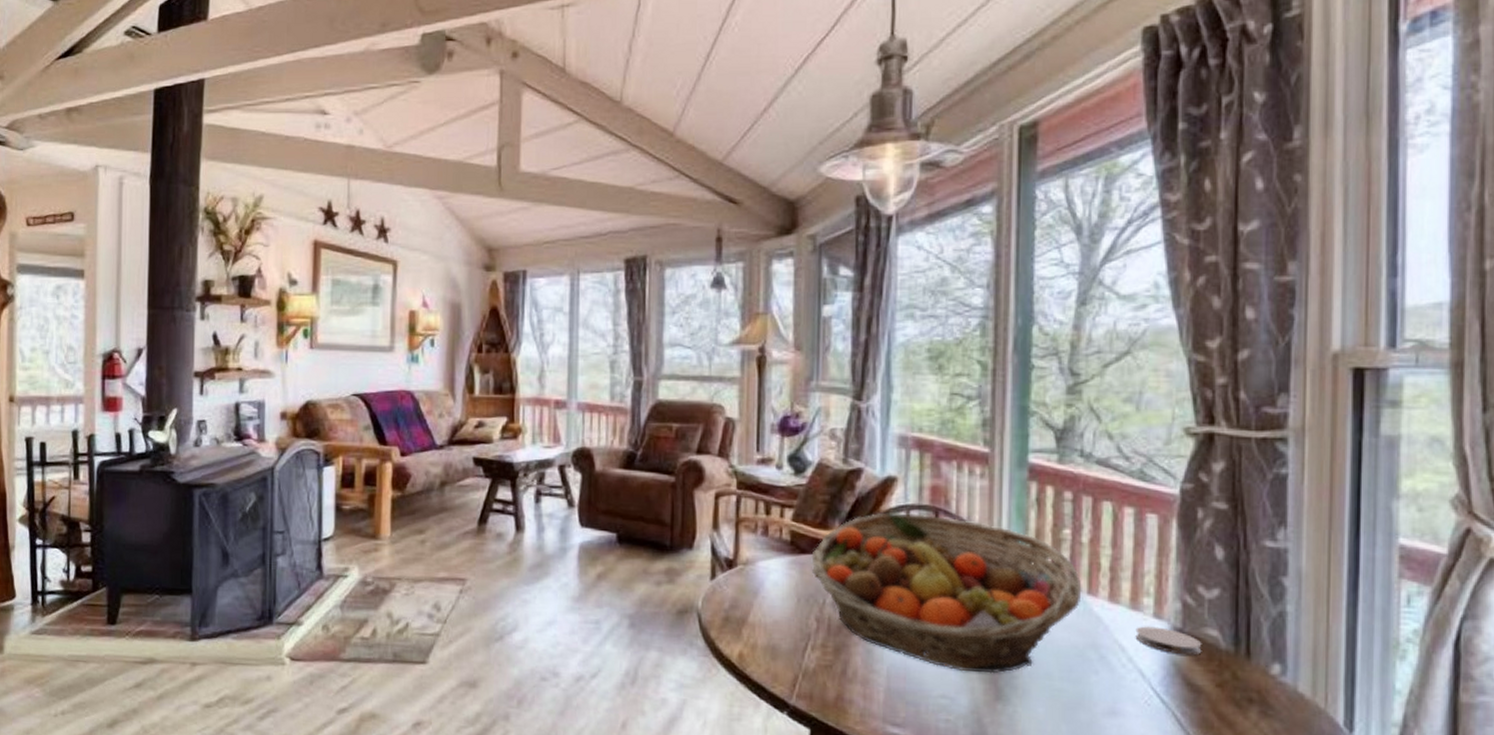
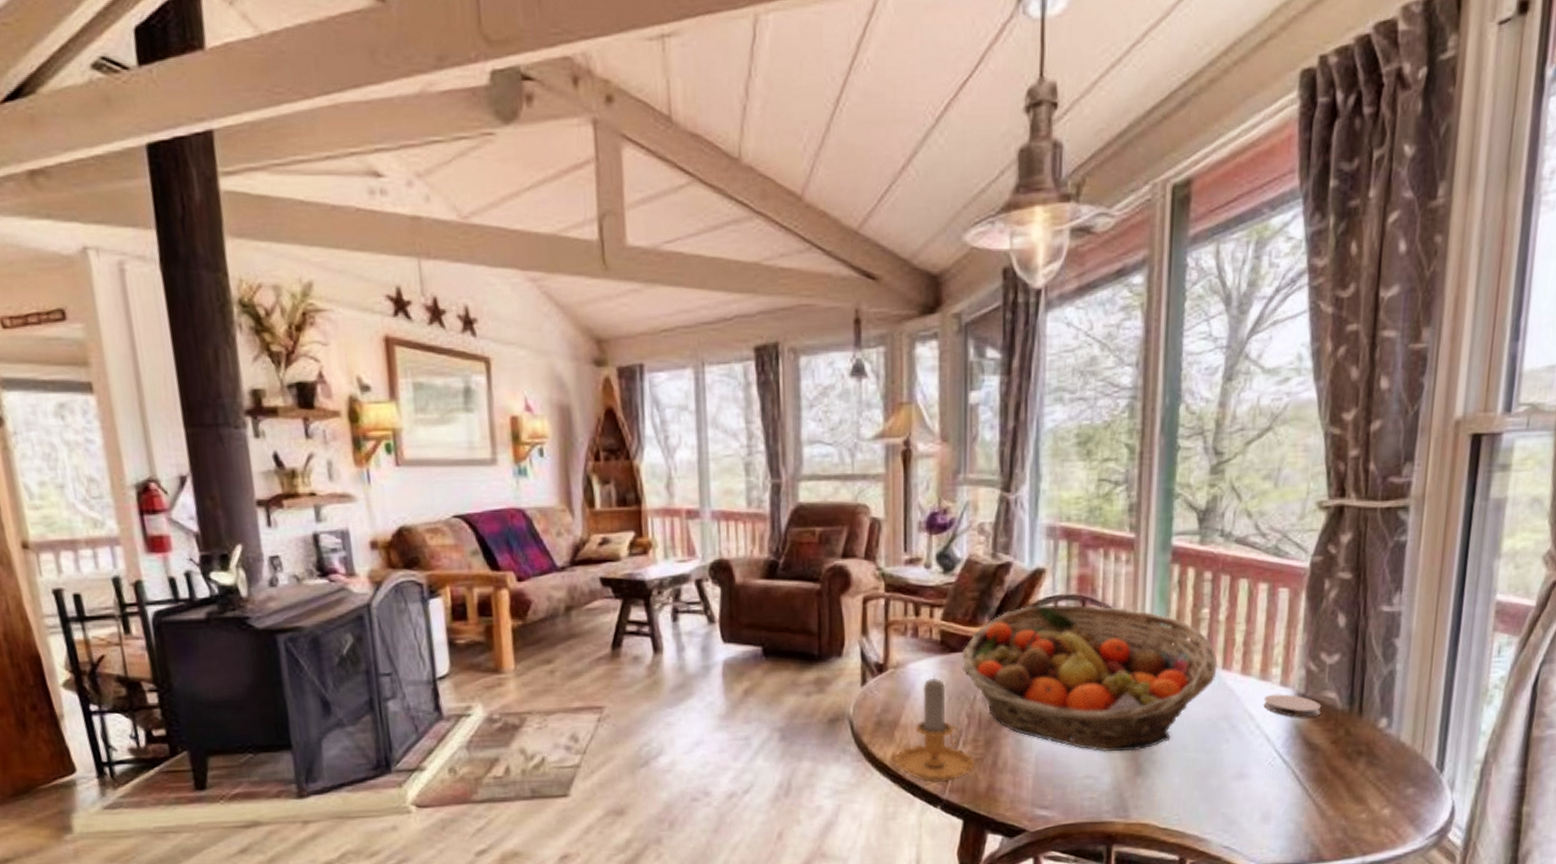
candle: none [742,575,823,687] -> present [896,675,974,782]

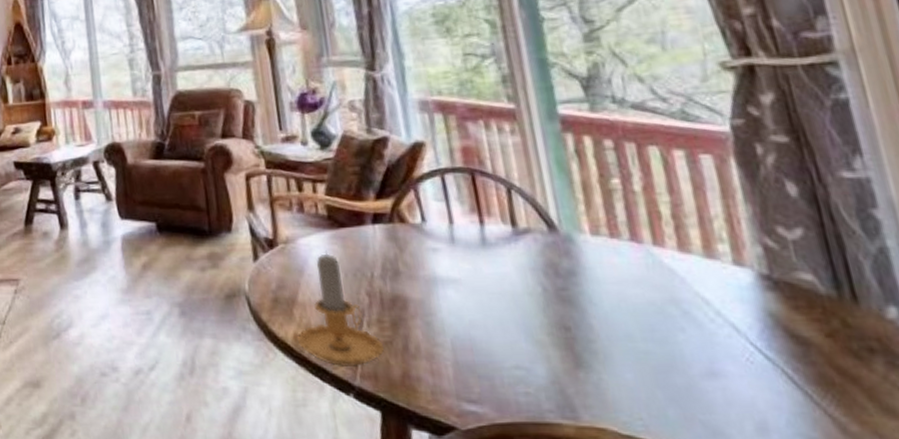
fruit basket: present [961,604,1218,752] -> none [351,177,647,339]
coaster: present [1263,694,1322,718] -> none [716,275,800,304]

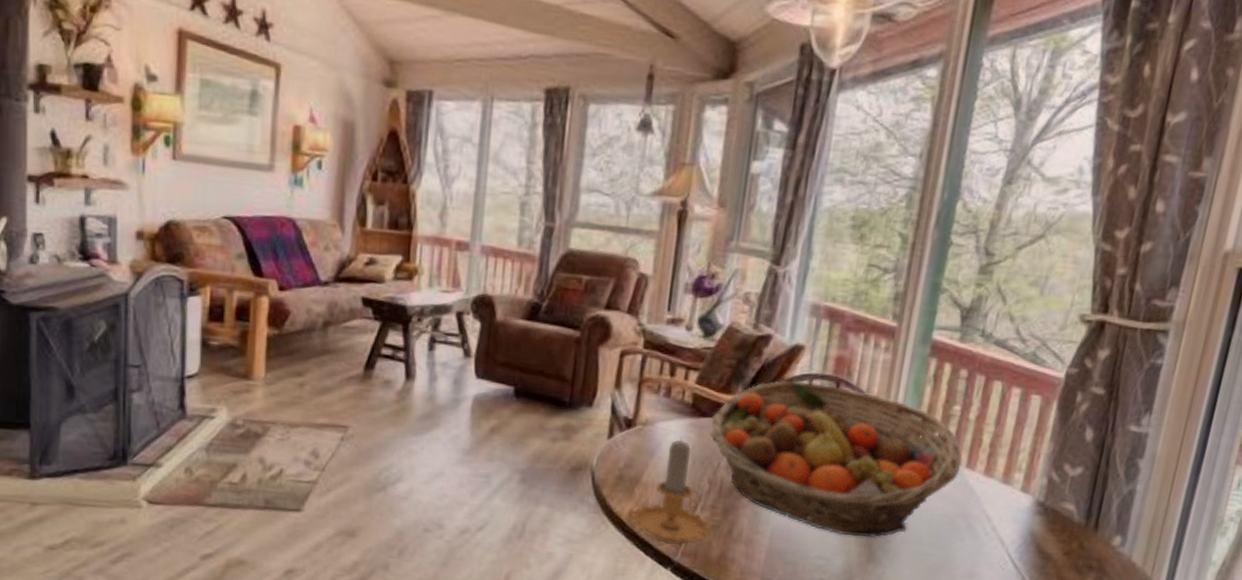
fruit basket: none [351,177,647,339] -> present [710,380,963,538]

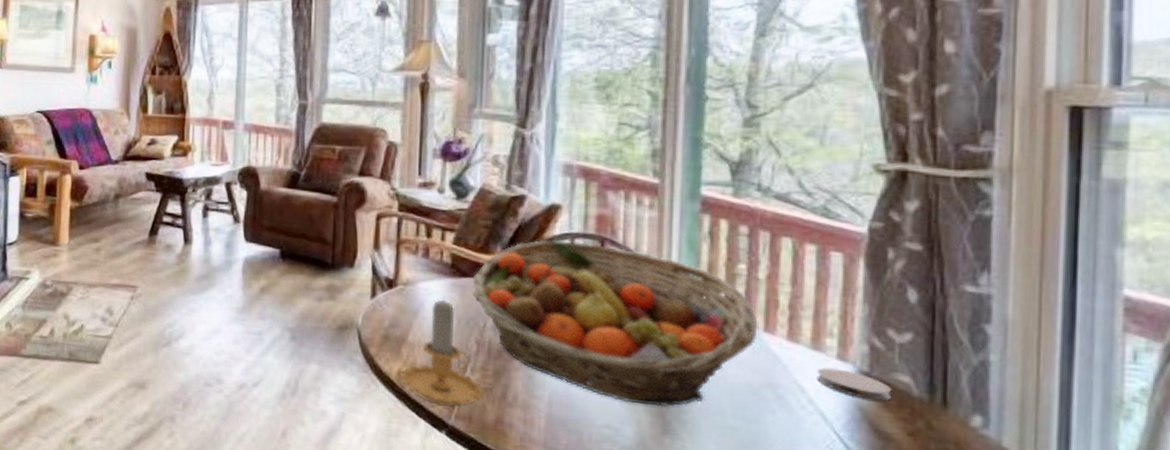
coaster: none [1002,498,1059,527] -> present [816,367,892,401]

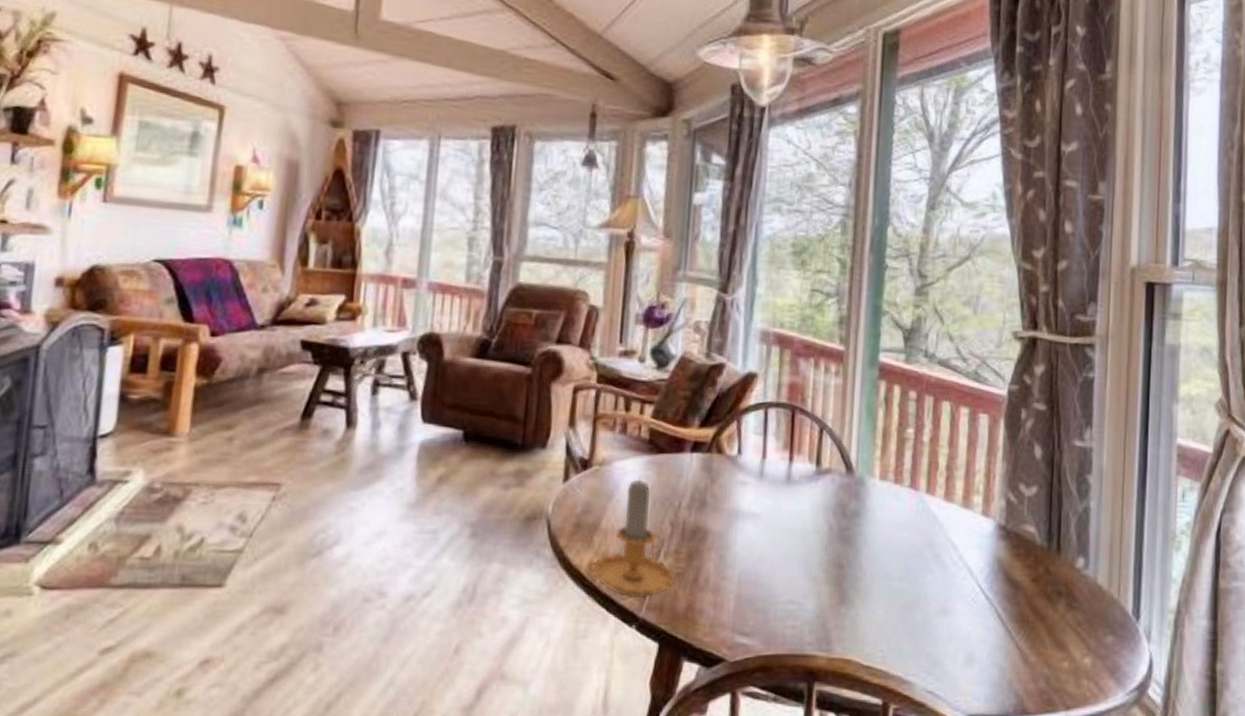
fruit basket: present [472,239,758,407] -> none [668,409,922,576]
coaster: present [816,367,892,401] -> none [966,524,1022,552]

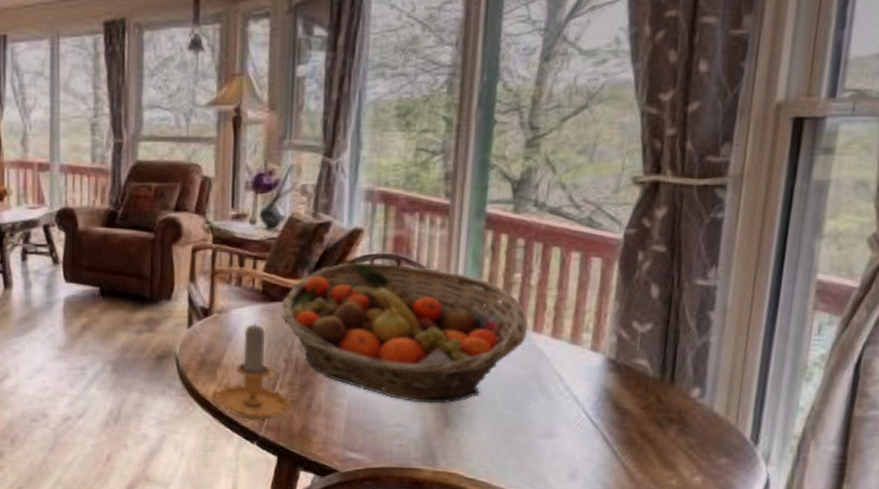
fruit basket: none [668,409,922,576] -> present [281,262,528,404]

